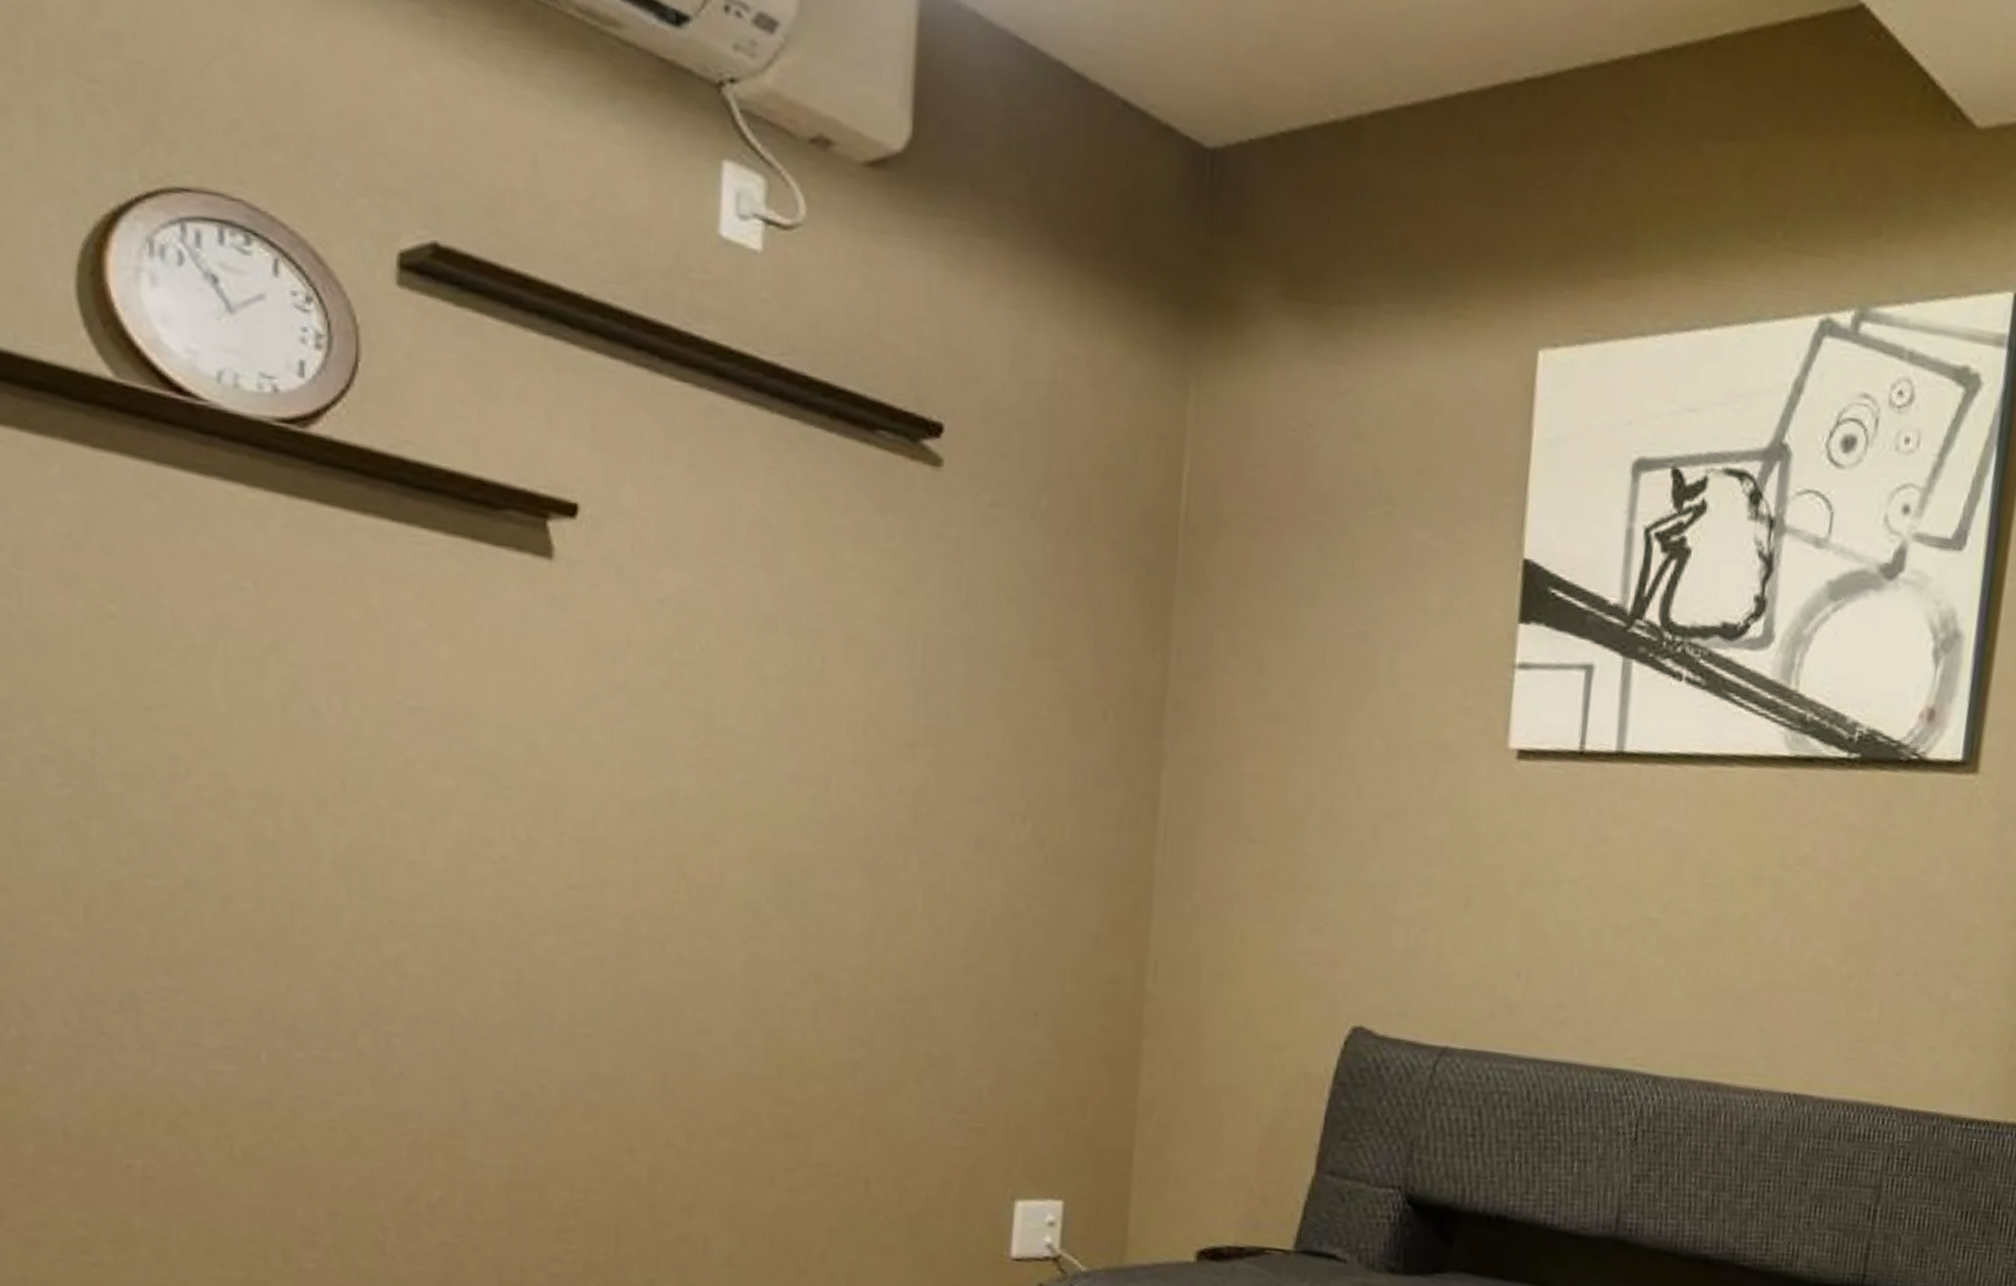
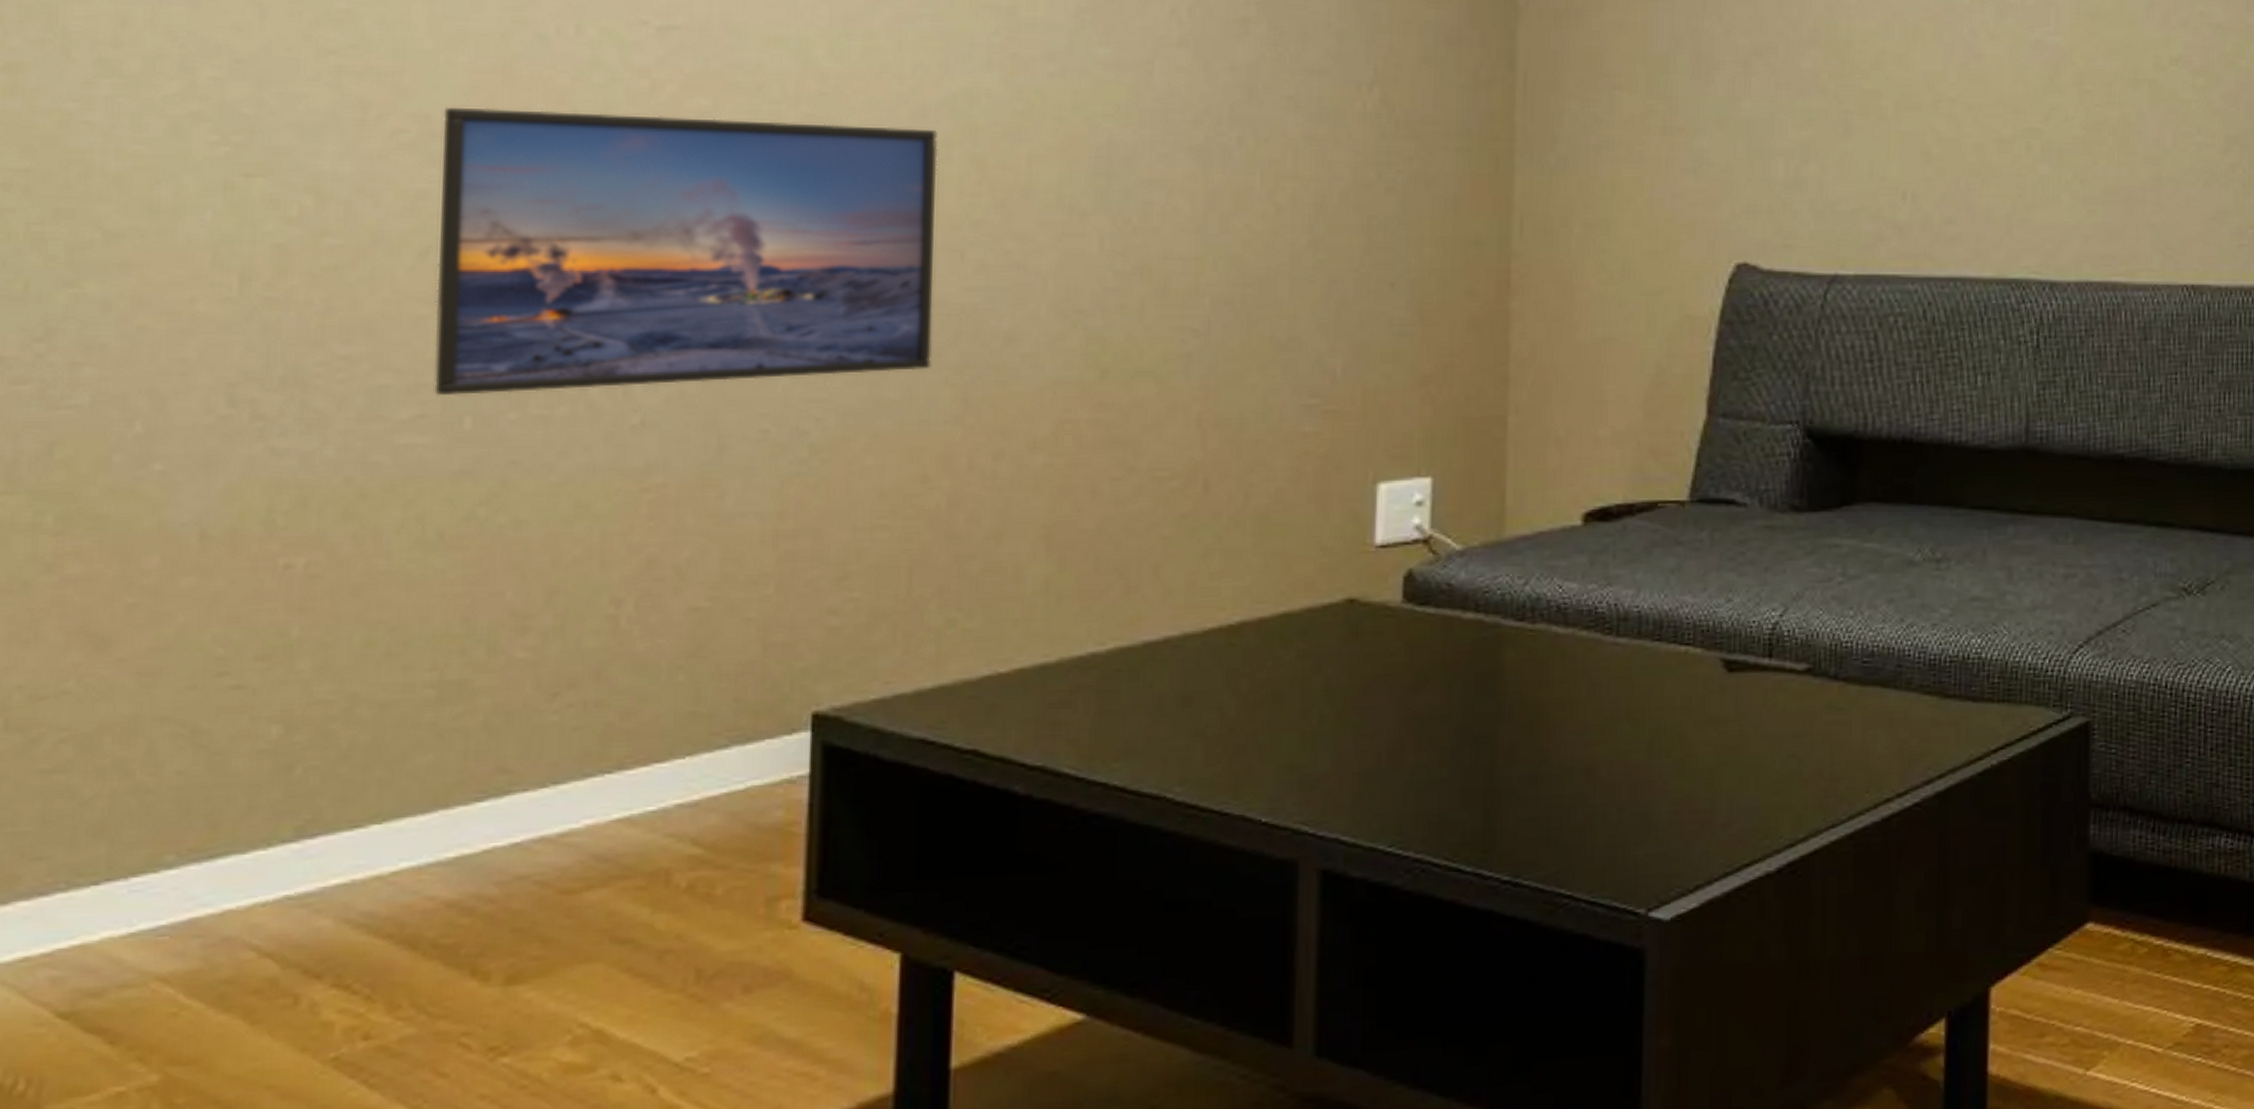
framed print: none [236,768,644,1051] -> present [434,107,938,396]

